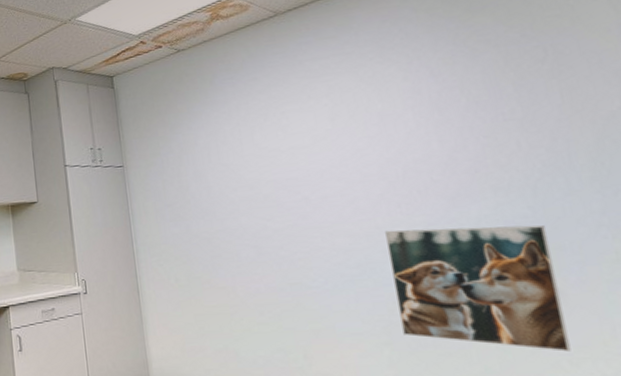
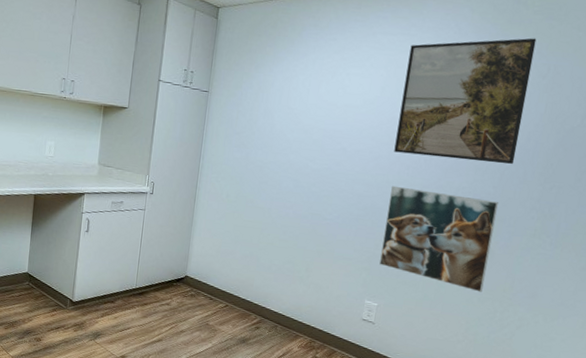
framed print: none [350,20,546,190] -> present [394,38,537,164]

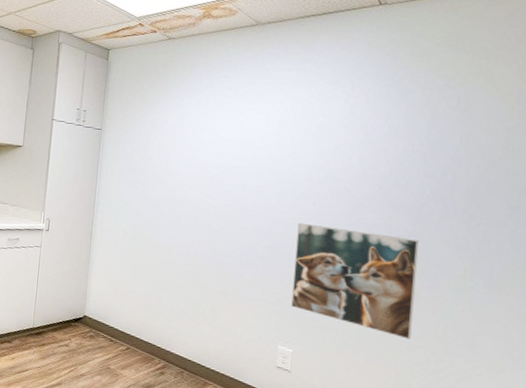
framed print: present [394,38,537,164] -> none [297,70,442,200]

